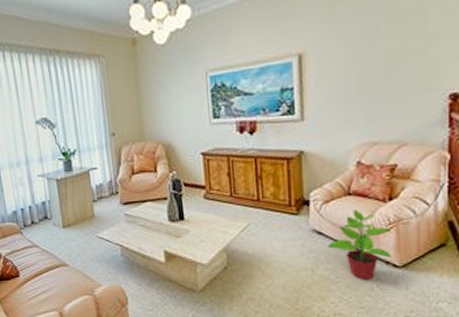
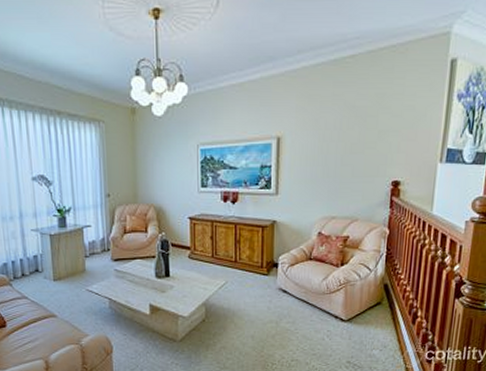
potted plant: present [328,209,392,280] -> none [290,272,341,332]

